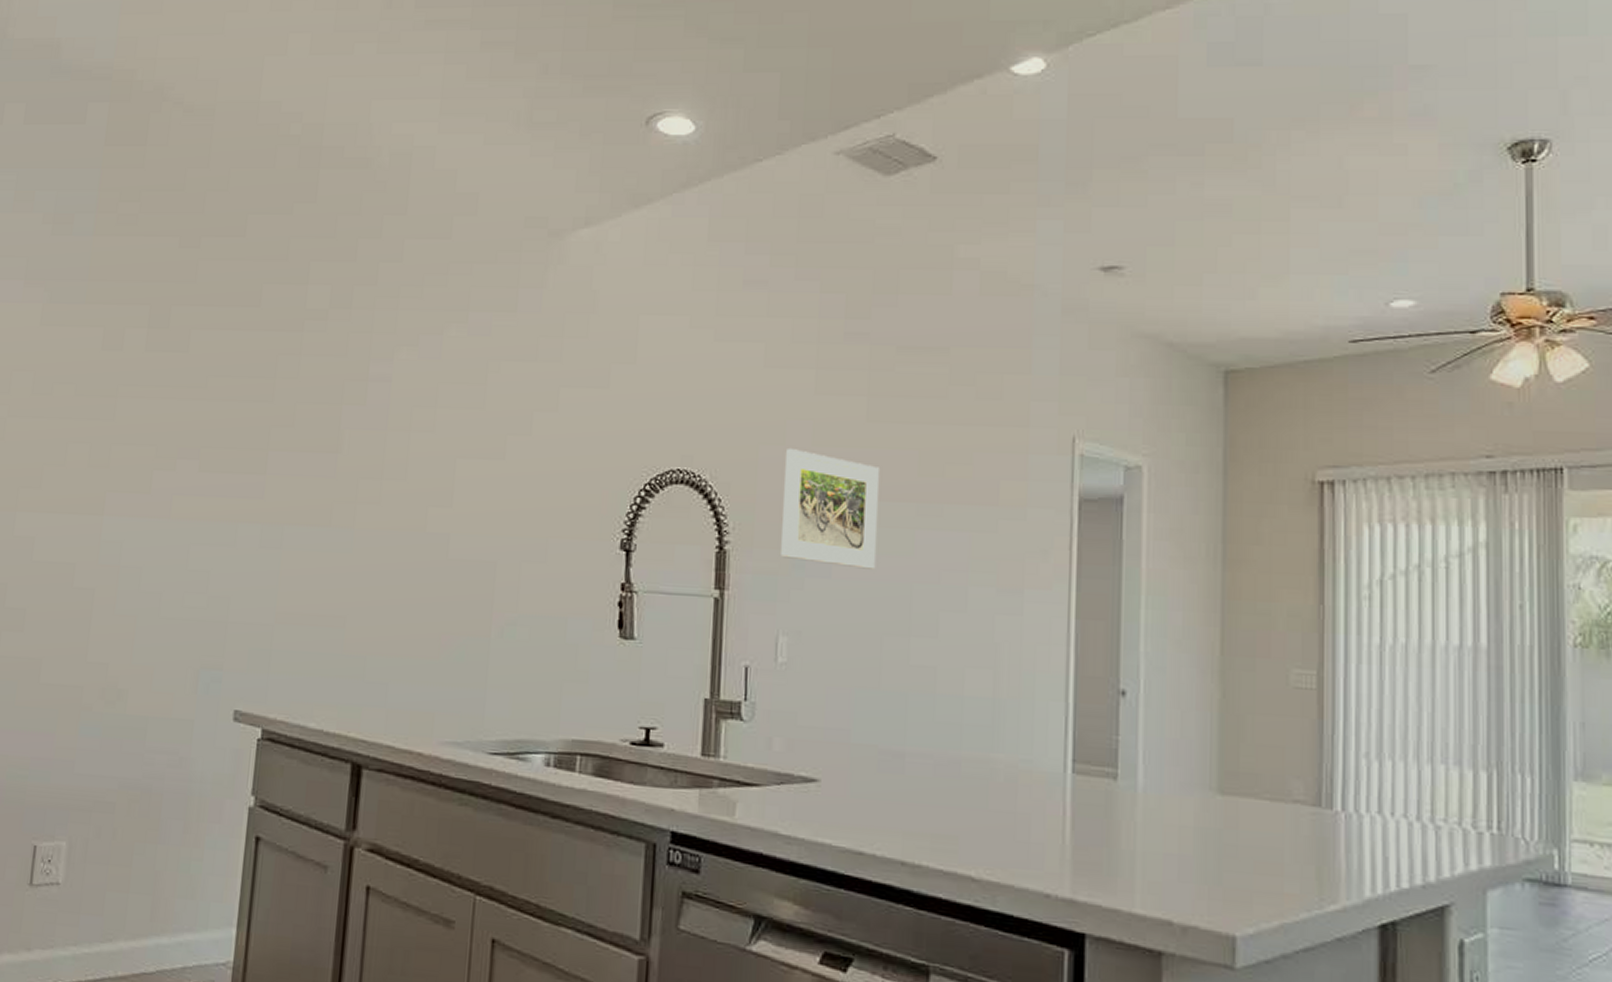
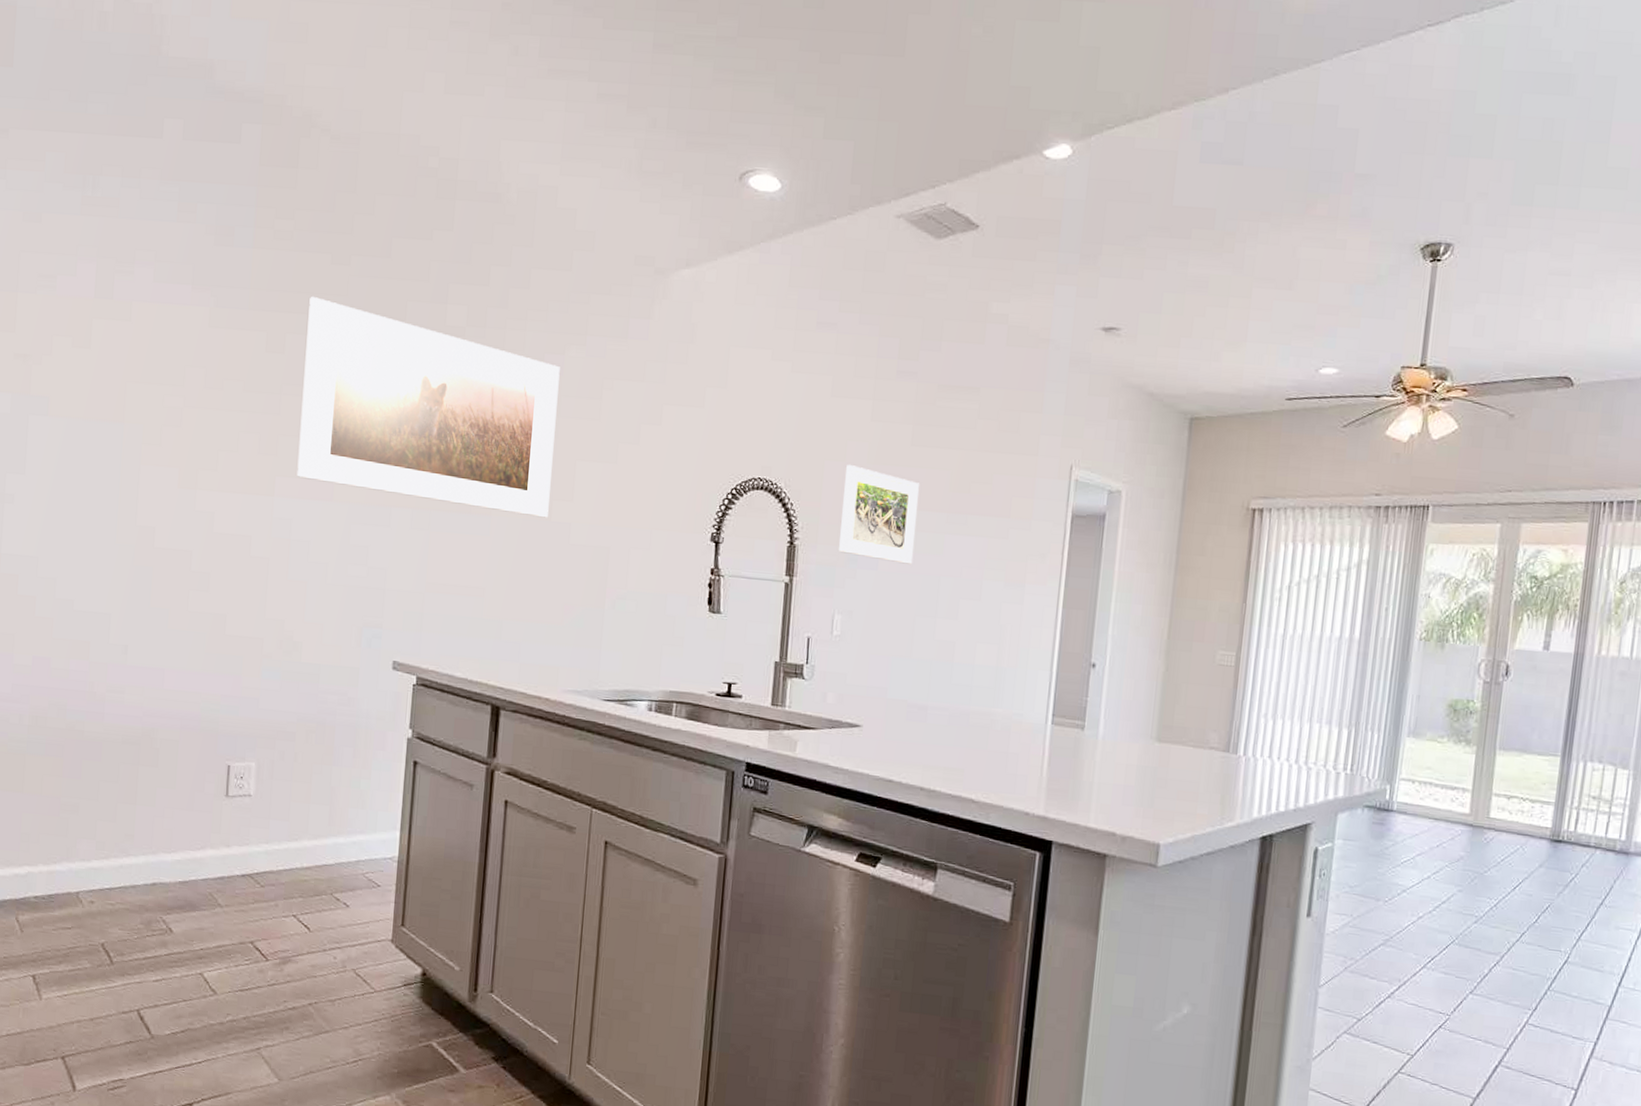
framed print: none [130,285,438,529] -> present [297,297,560,518]

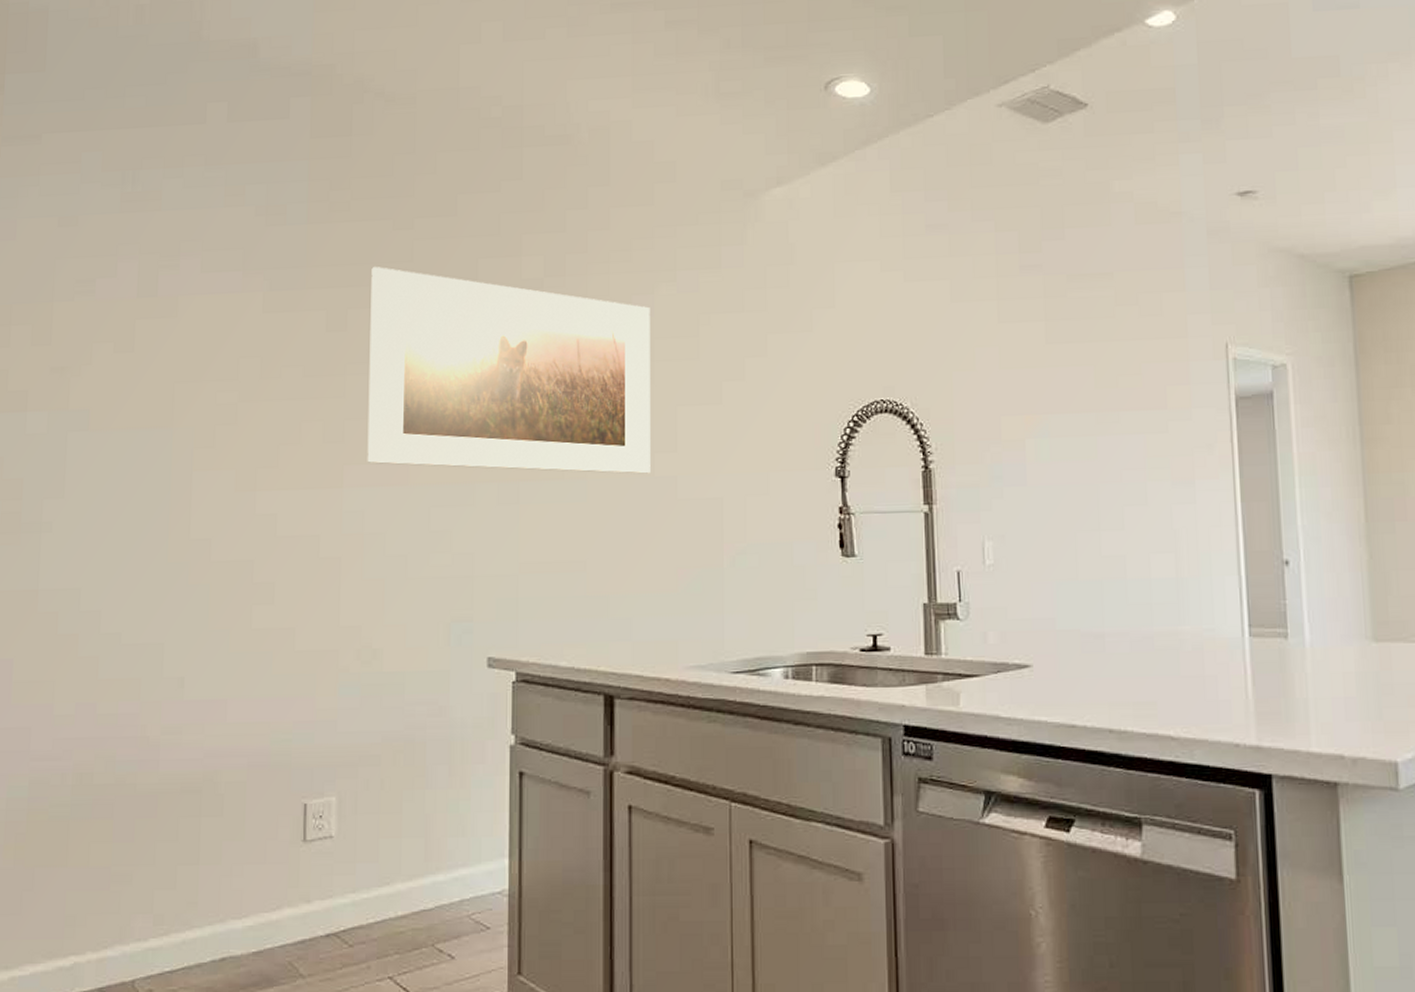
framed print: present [839,464,919,564] -> none [977,372,1065,475]

